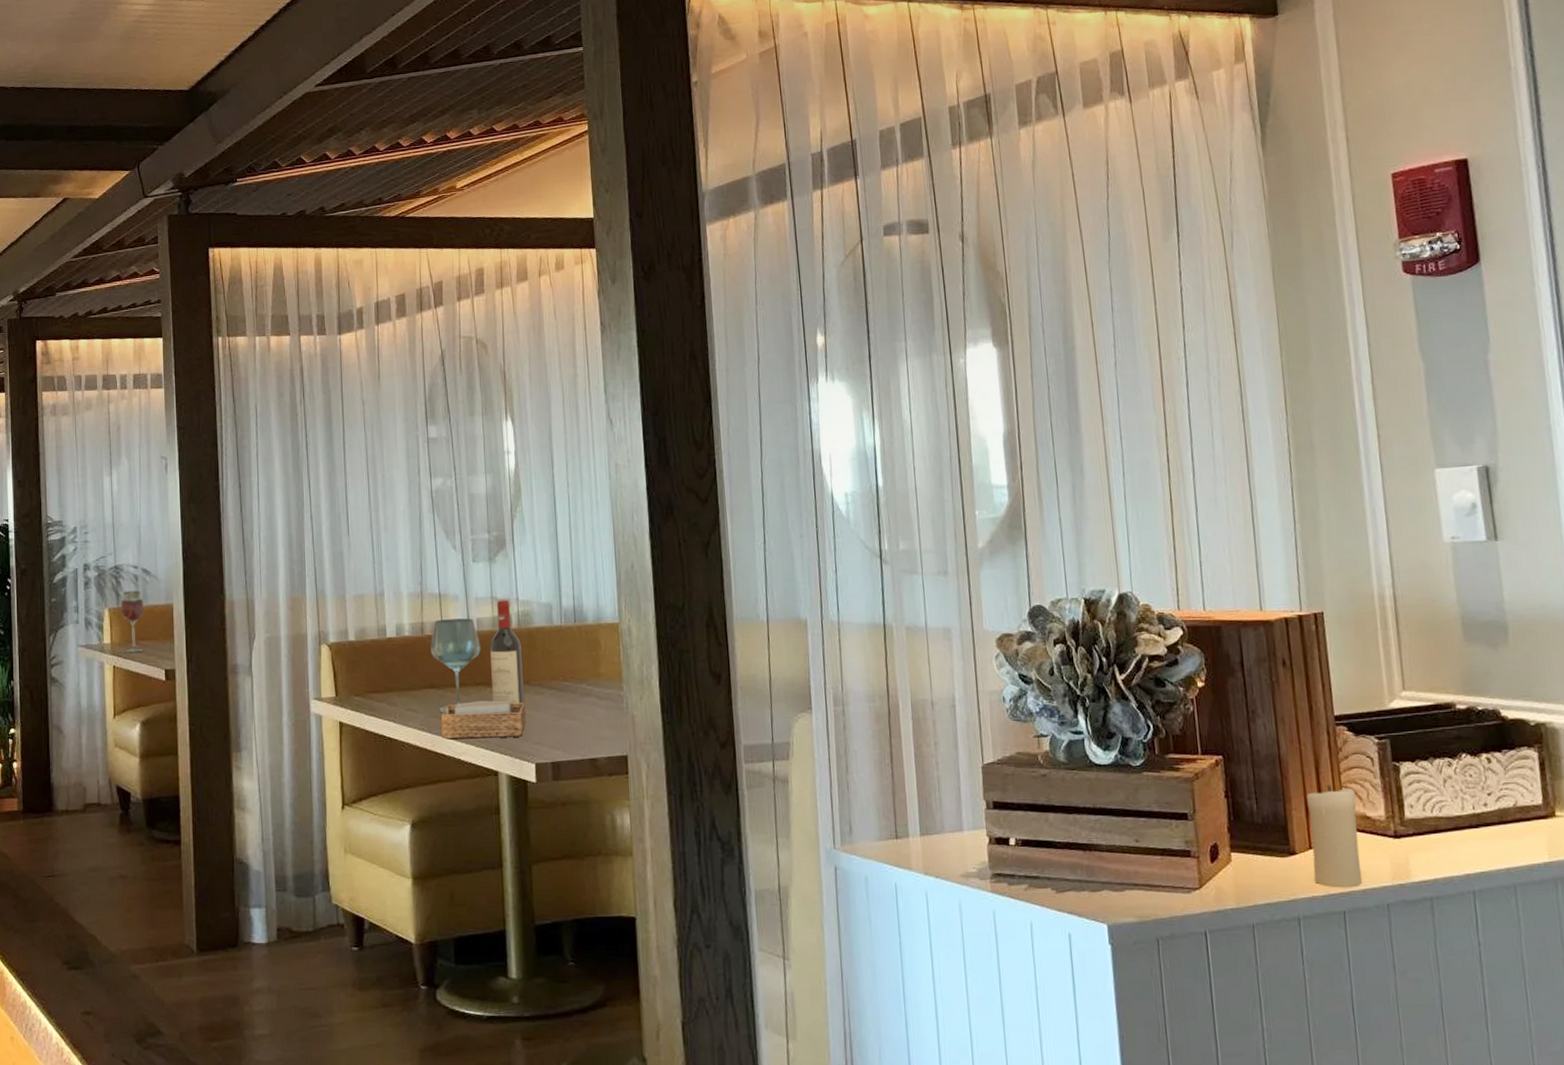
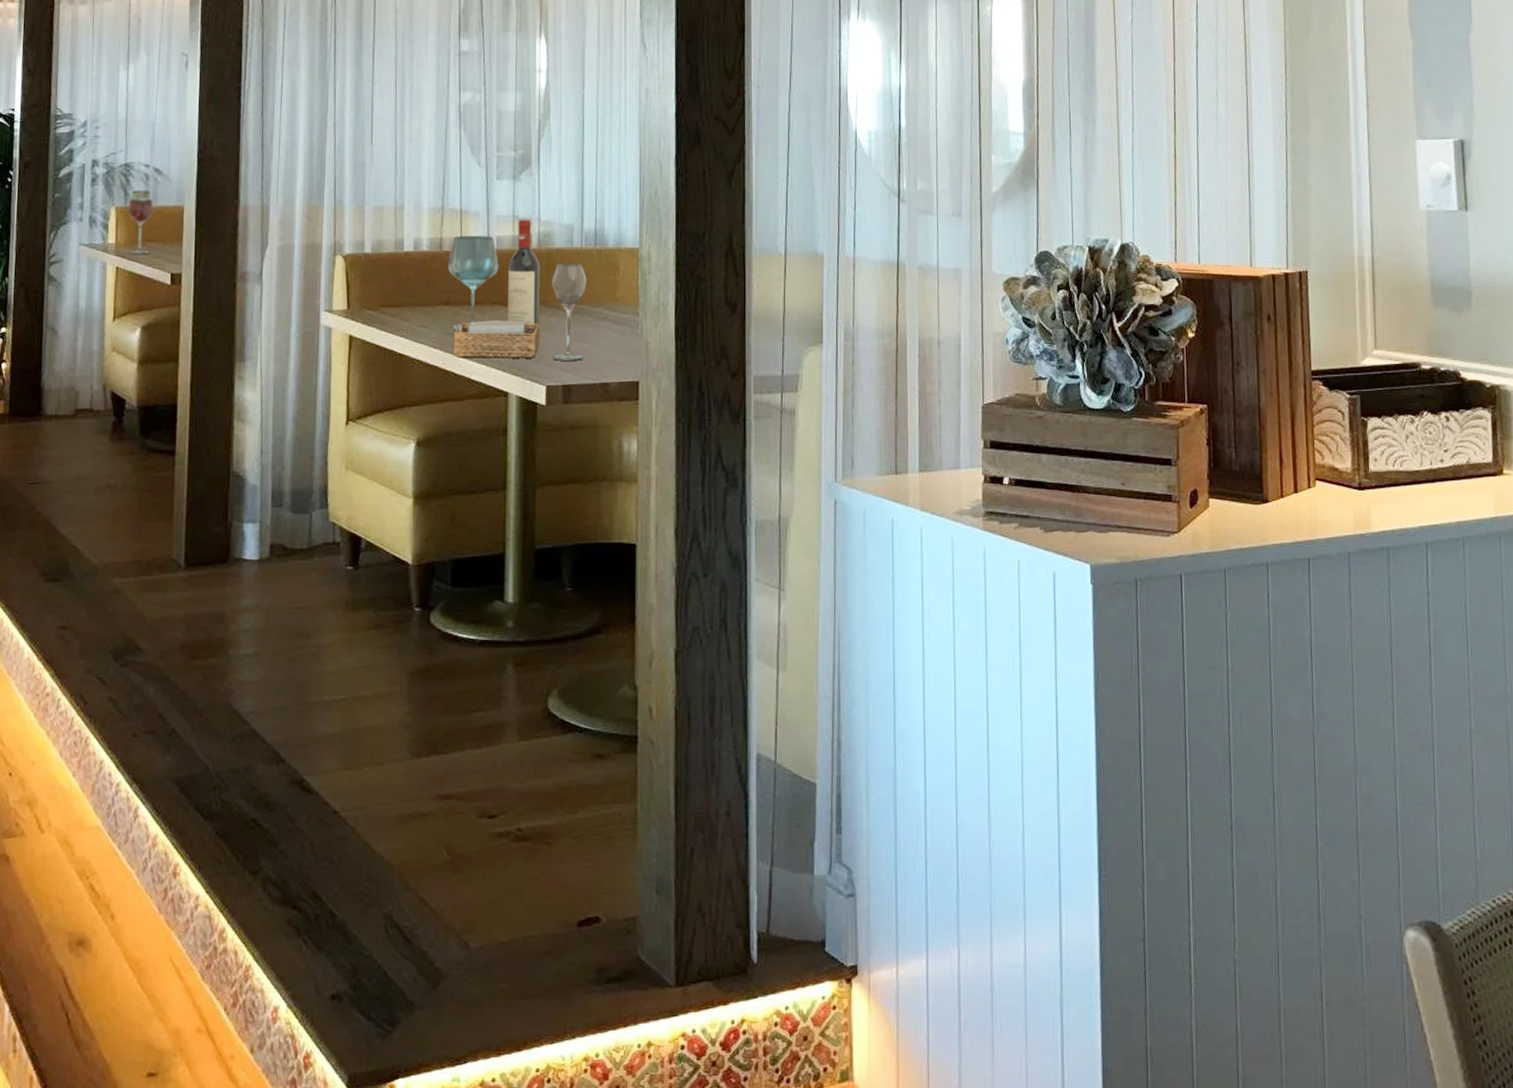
wineglass: none [534,641,571,738] -> present [552,264,587,361]
candle: present [1307,784,1363,888] -> none [1282,436,1328,536]

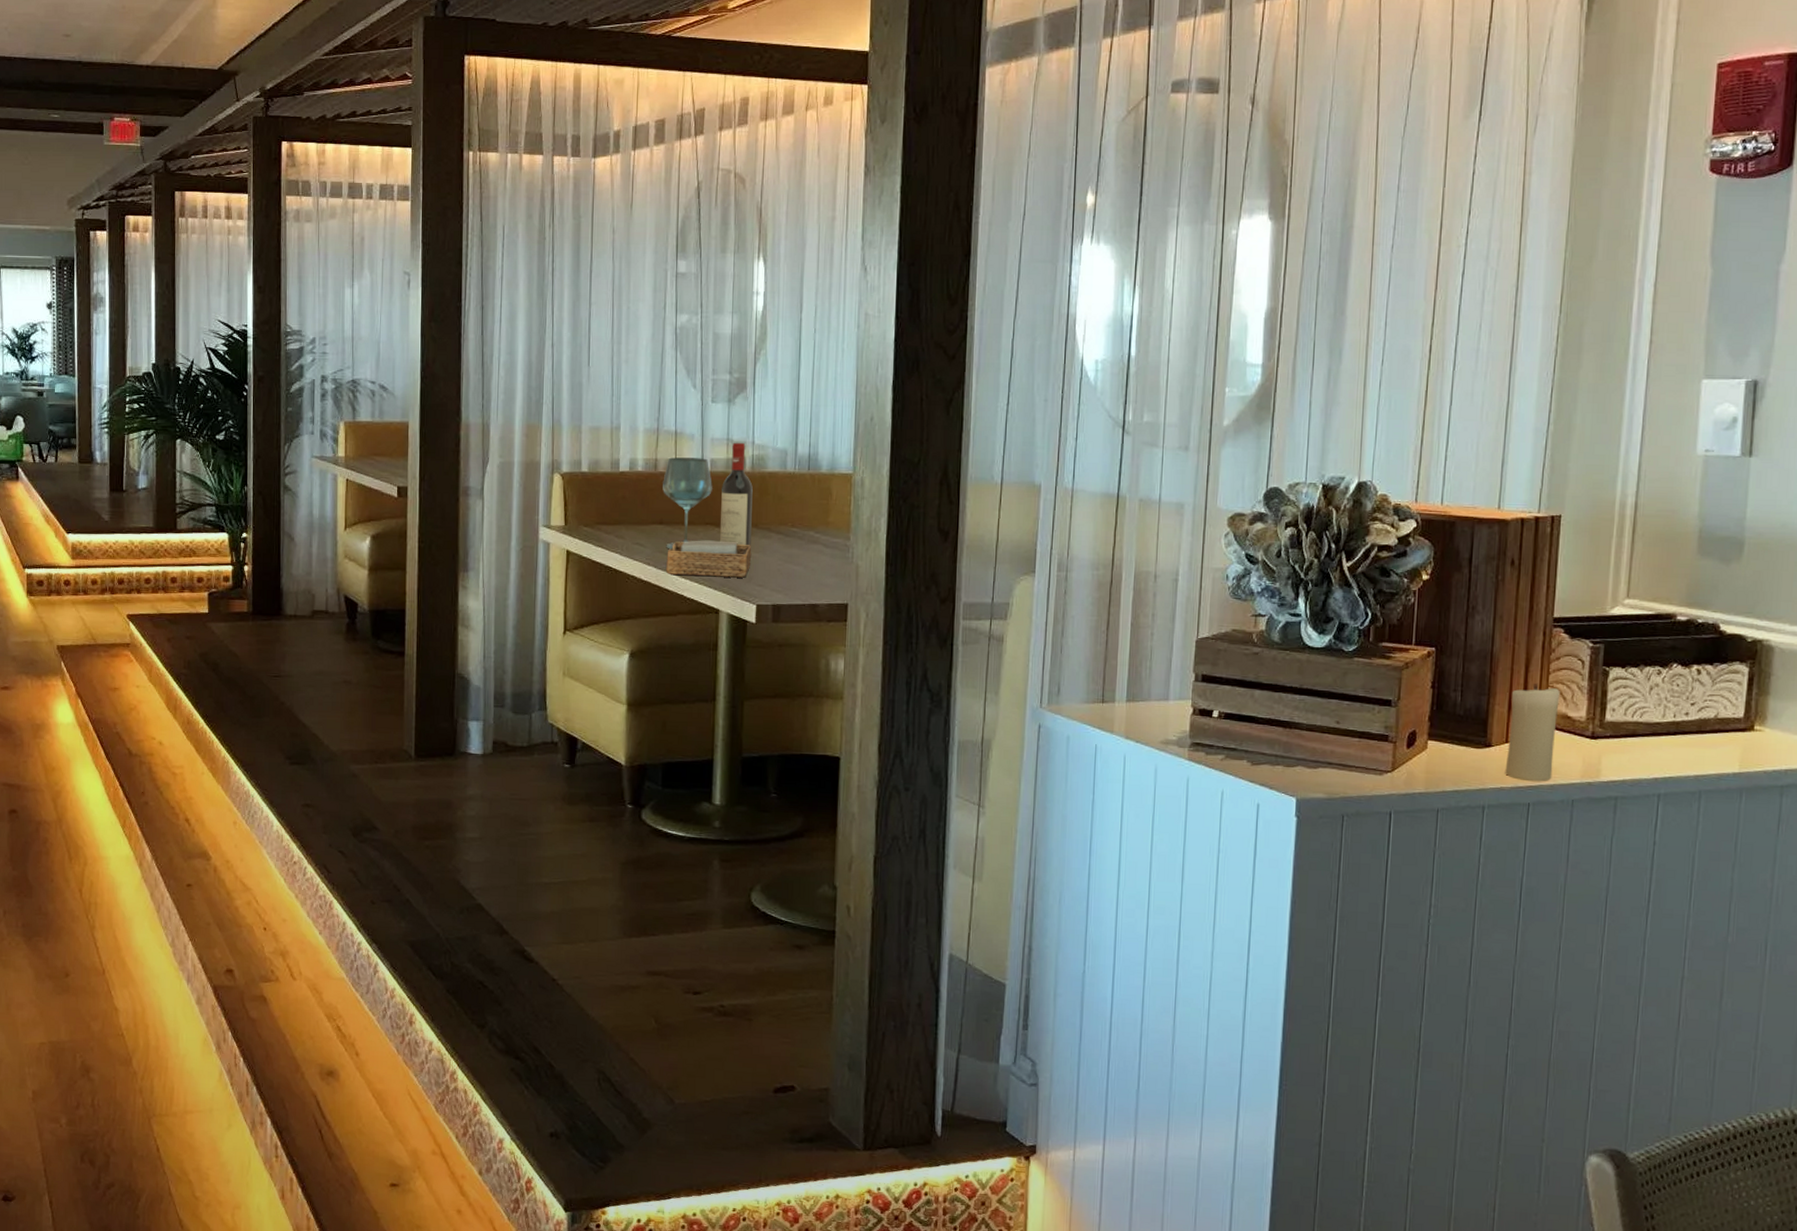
wineglass: present [128,190,154,254] -> none [356,406,380,468]
wineglass: present [552,264,587,361] -> none [763,487,799,582]
candle: none [1282,436,1328,536] -> present [1505,683,1560,782]

